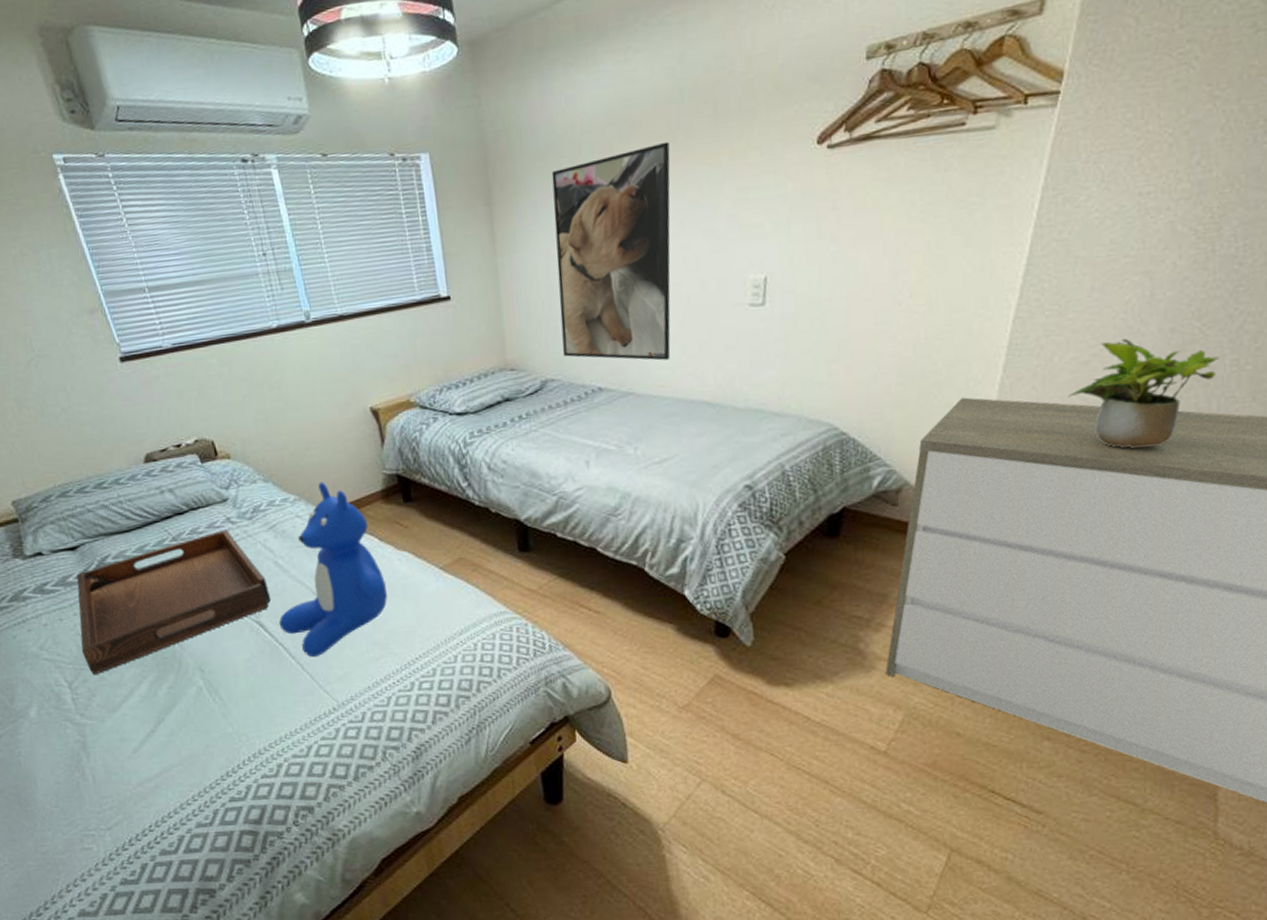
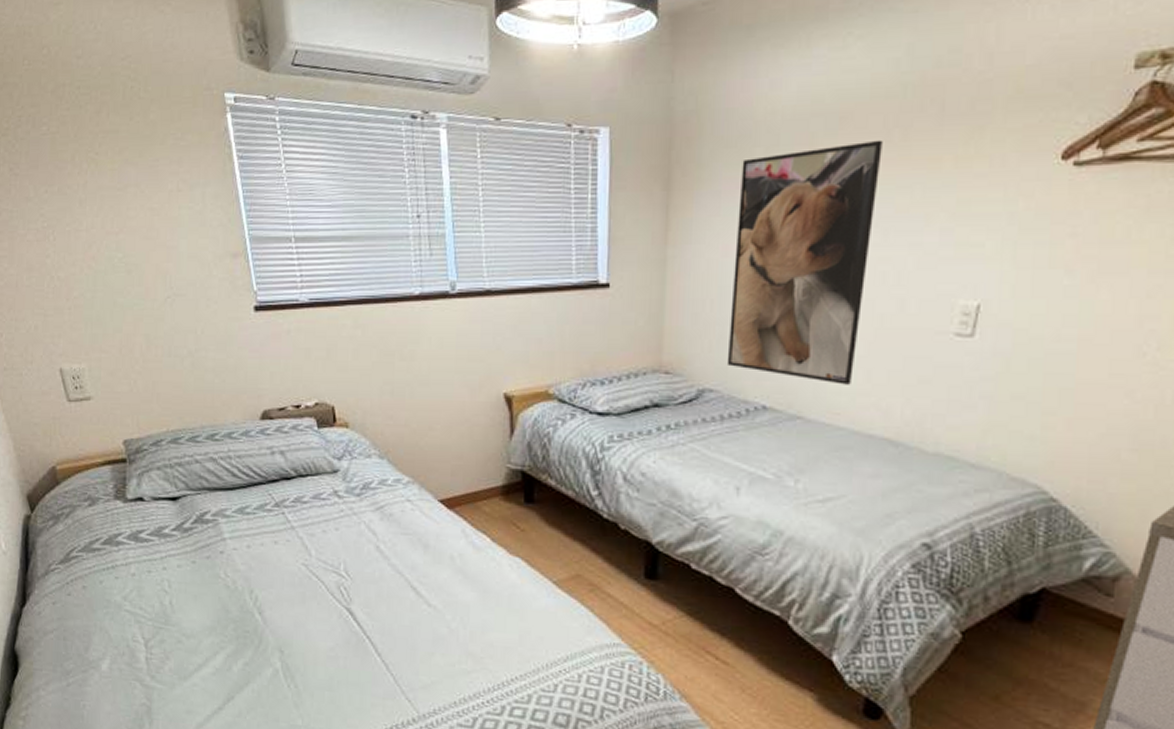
serving tray: present [76,530,272,675] -> none [164,503,366,637]
teddy bear: present [278,481,388,658] -> none [370,466,492,659]

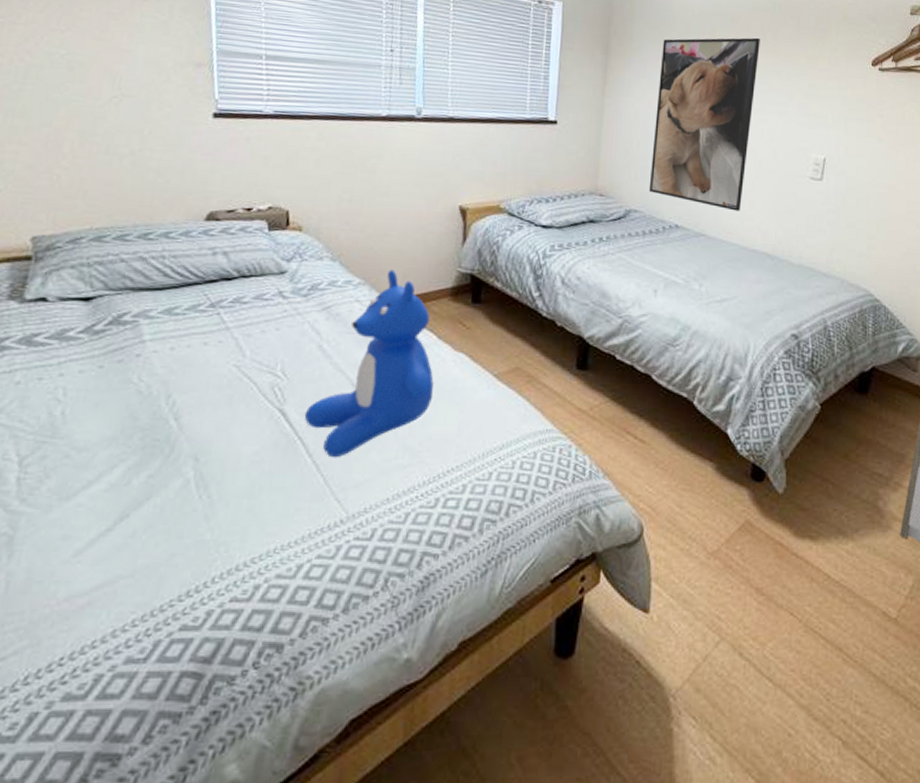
teddy bear: none [370,466,492,659] -> present [304,269,434,458]

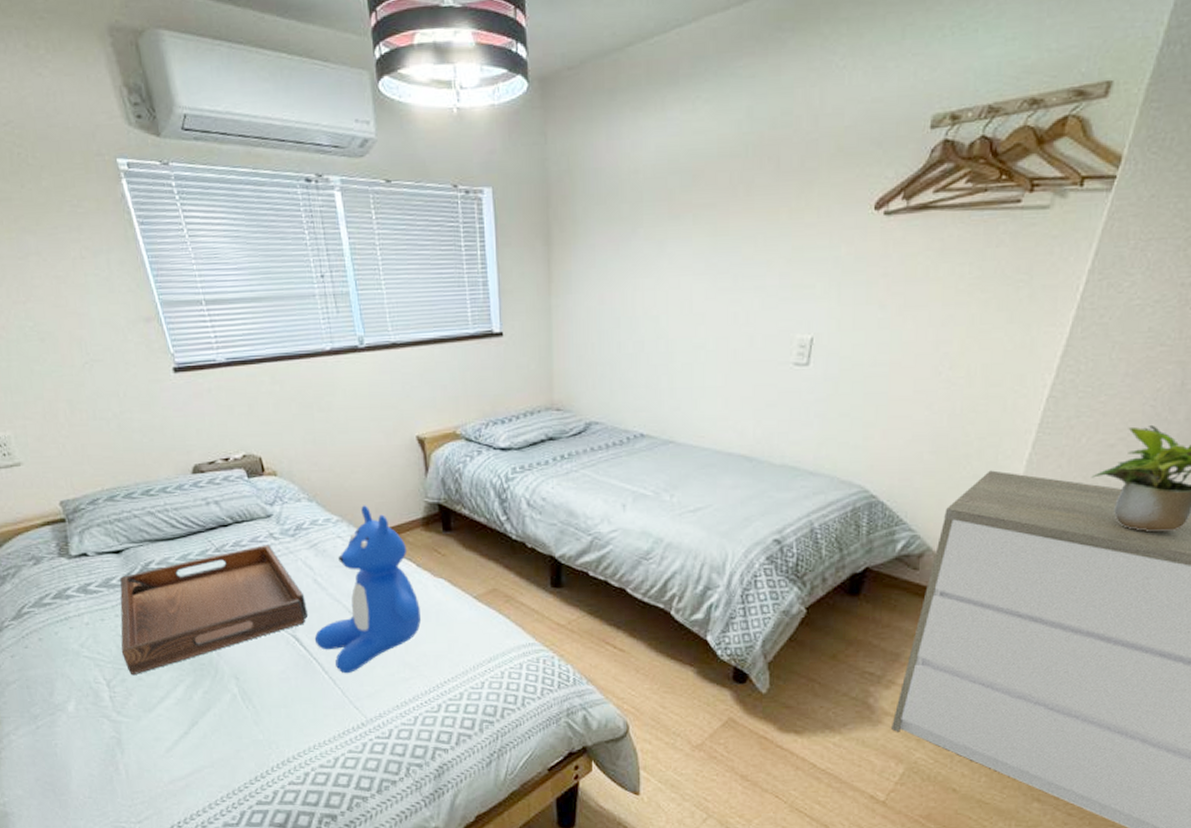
serving tray: none [52,303,304,452] -> present [119,545,309,676]
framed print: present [648,37,760,211] -> none [608,195,730,412]

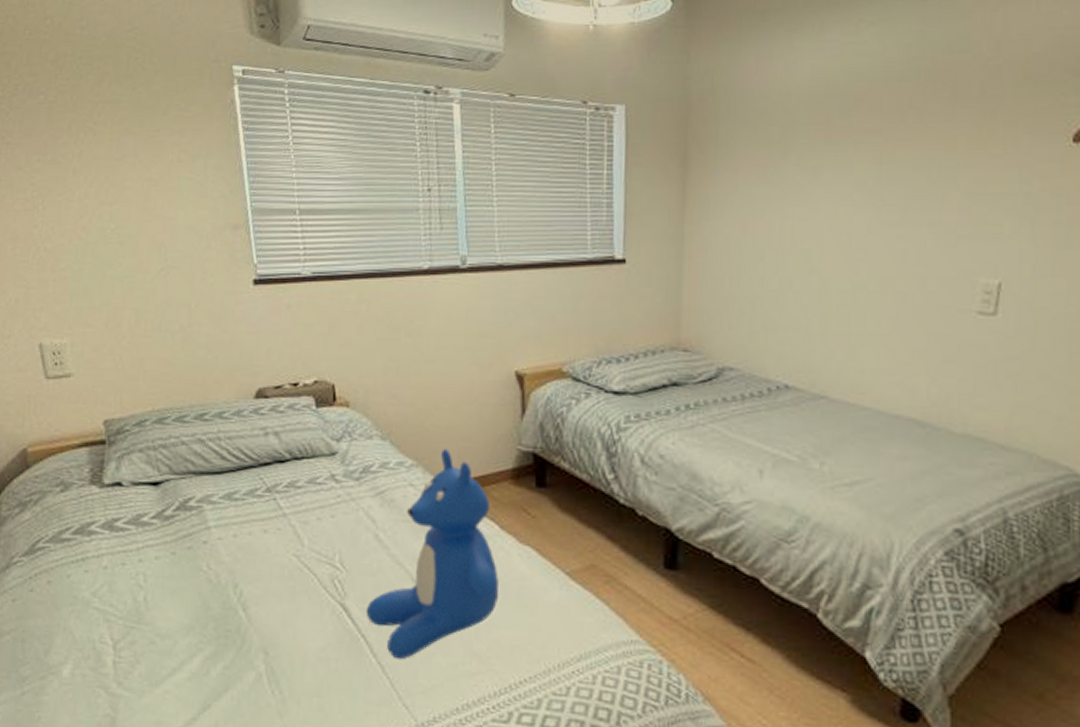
serving tray: present [119,545,309,676] -> none [137,488,363,638]

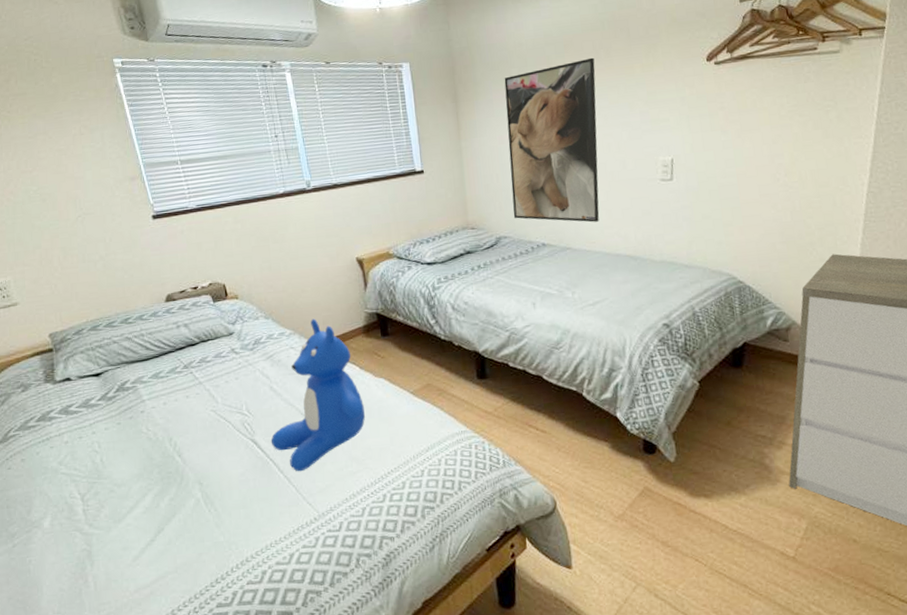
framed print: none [747,121,897,363] -> present [504,57,600,223]

